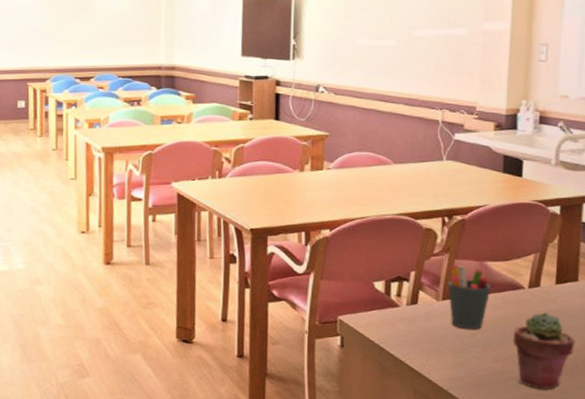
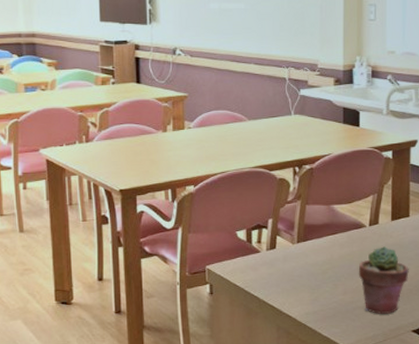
pen holder: present [447,264,491,329] -> none [301,209,338,267]

